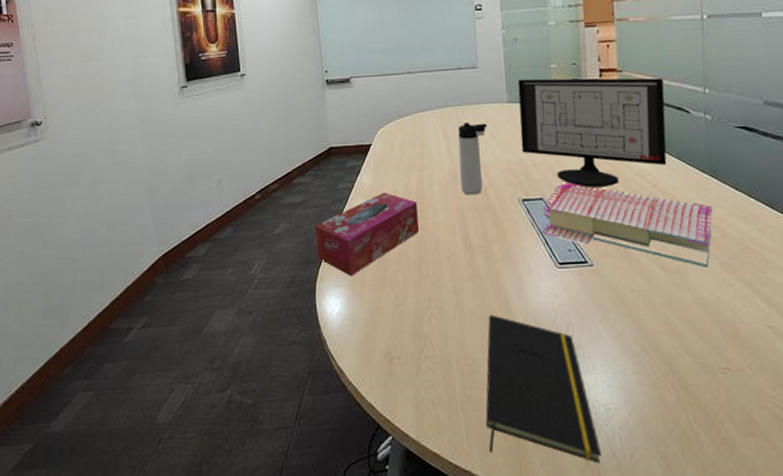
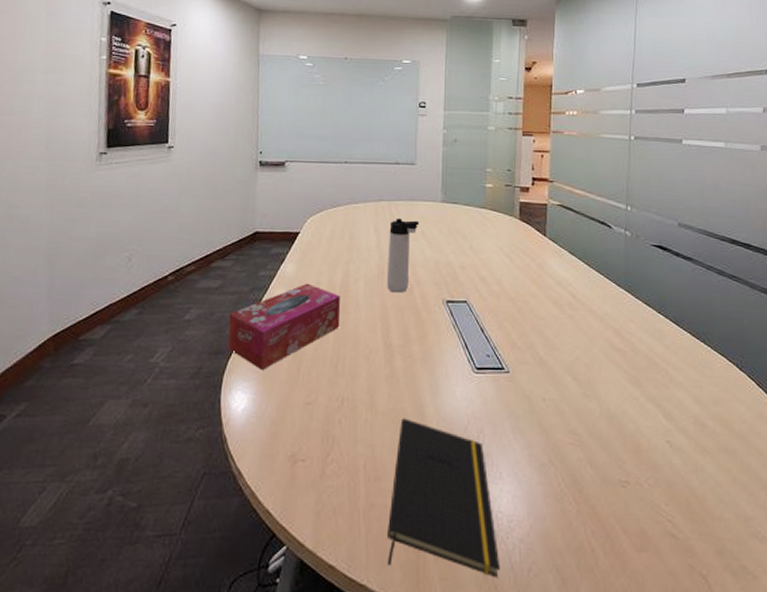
computer monitor: present [518,77,667,187] -> none [451,180,591,294]
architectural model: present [541,182,713,268] -> none [462,287,625,380]

